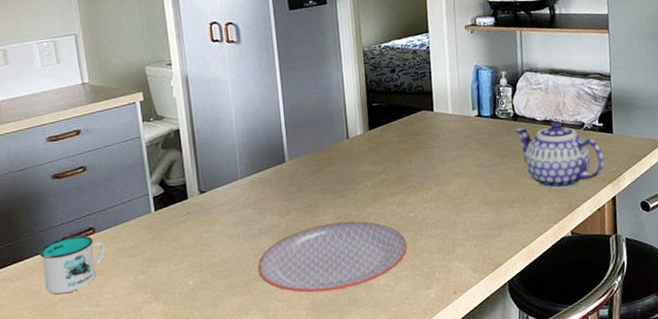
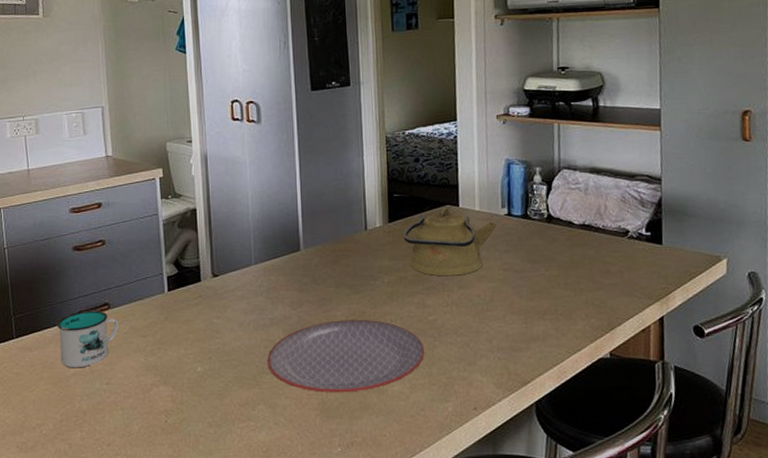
kettle: none [383,113,469,177] -> present [403,208,497,277]
teapot: present [514,121,605,190] -> none [548,226,652,304]

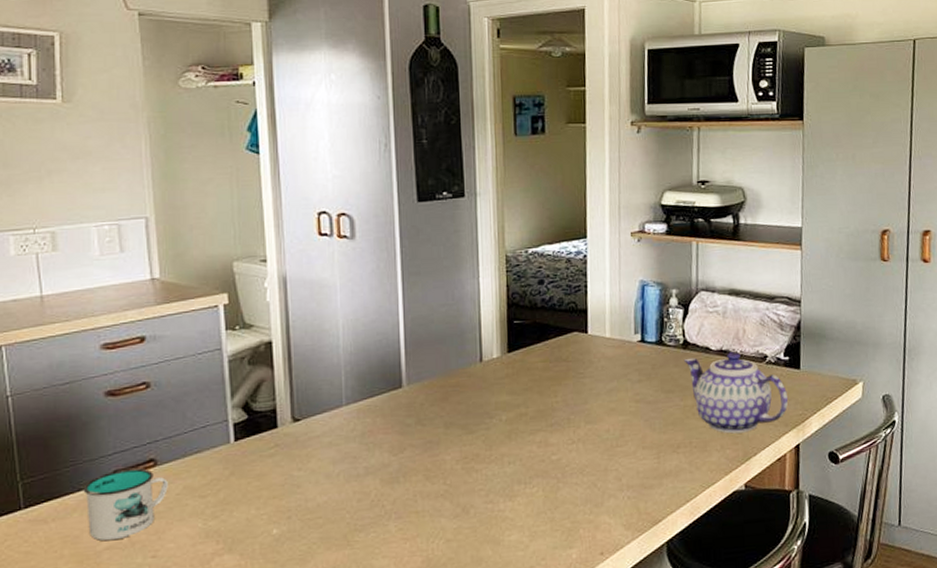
plate: present [266,319,425,393] -> none [360,462,547,548]
kettle: present [403,208,497,277] -> none [524,335,629,411]
teapot: none [548,226,652,304] -> present [683,352,789,434]

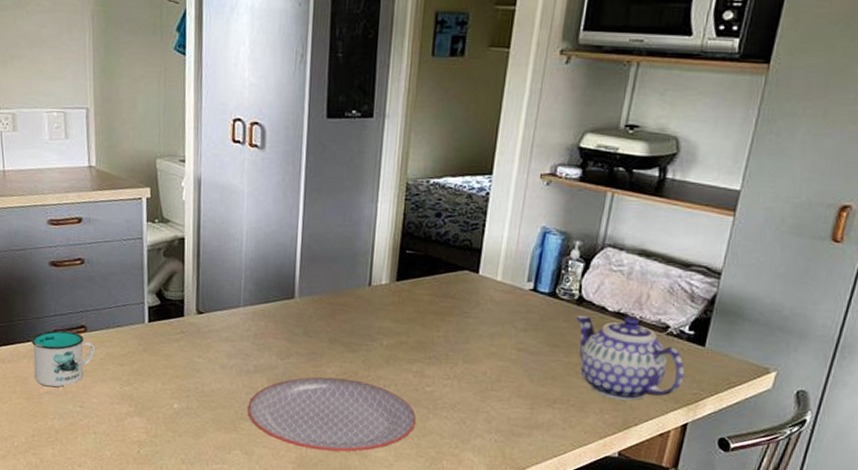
plate: none [360,462,547,548] -> present [247,377,417,452]

